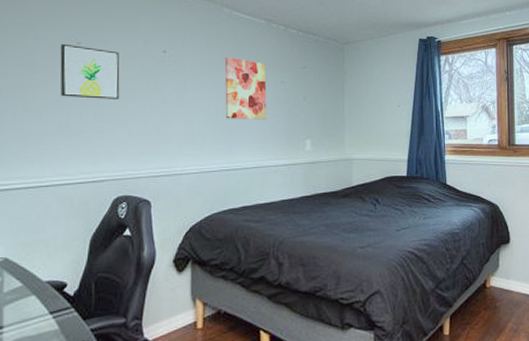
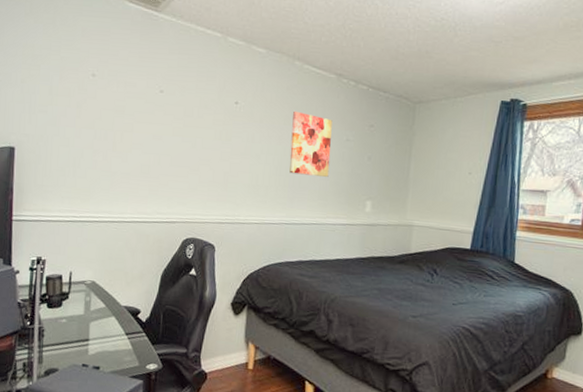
wall art: present [60,43,120,99] -> none [144,91,196,147]

